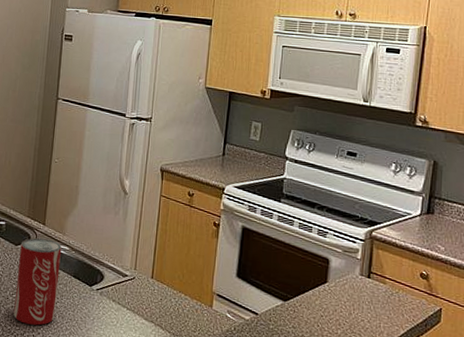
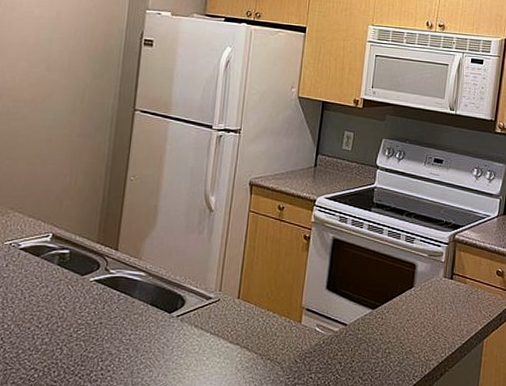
beverage can: present [13,238,62,326] -> none [78,265,137,362]

